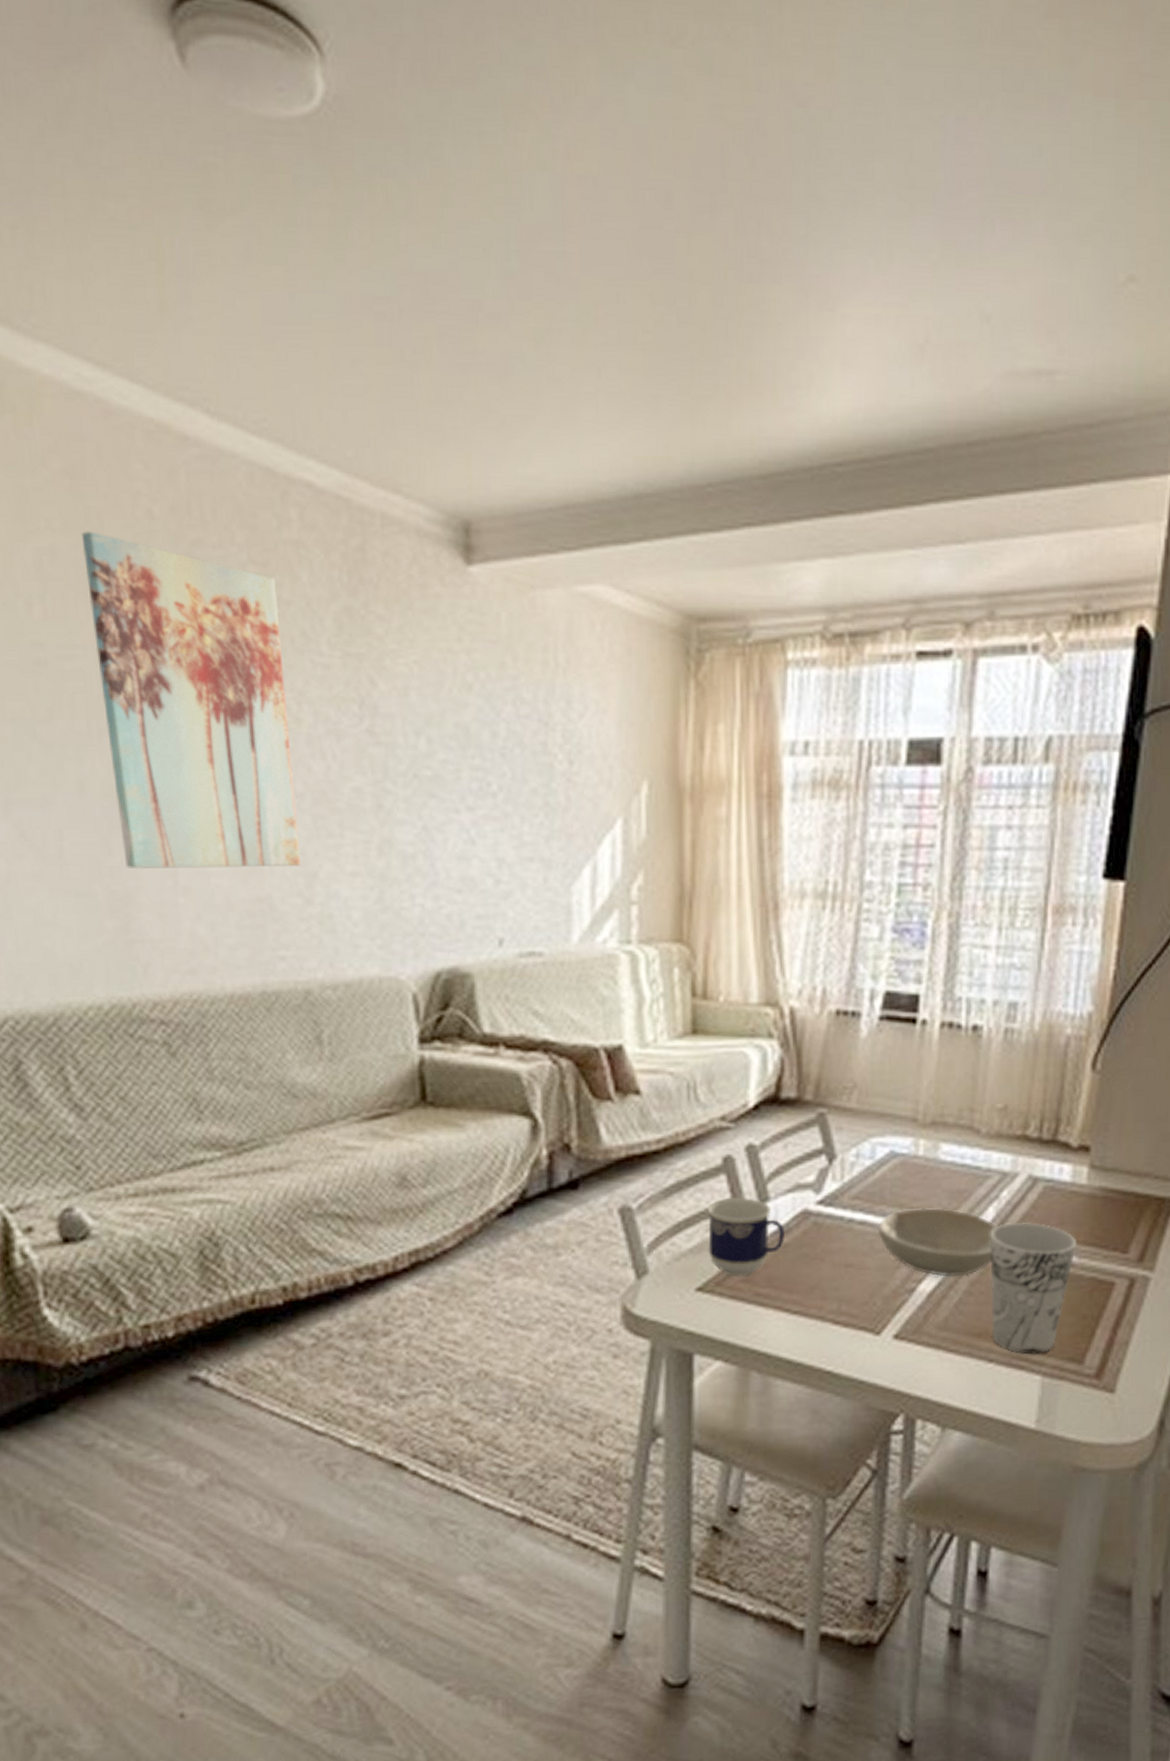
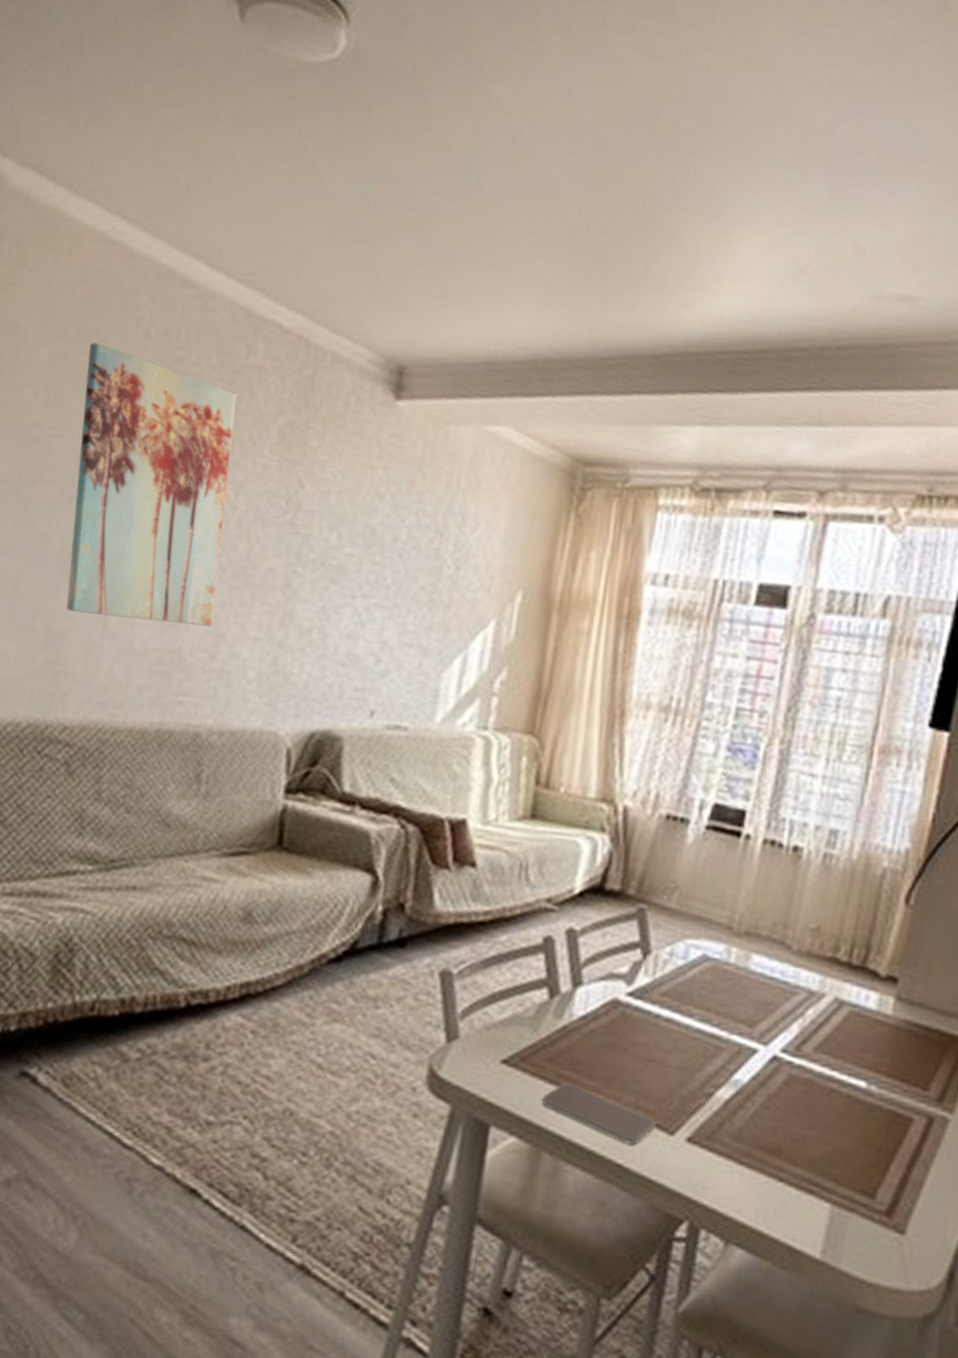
cup: present [707,1198,786,1277] -> none [518,976,594,1056]
smartphone: none [744,1300,861,1350] -> present [542,1082,656,1145]
bowl: present [877,1207,998,1277] -> none [682,1013,801,1089]
cup: present [990,1221,1077,1355] -> none [784,1041,878,1181]

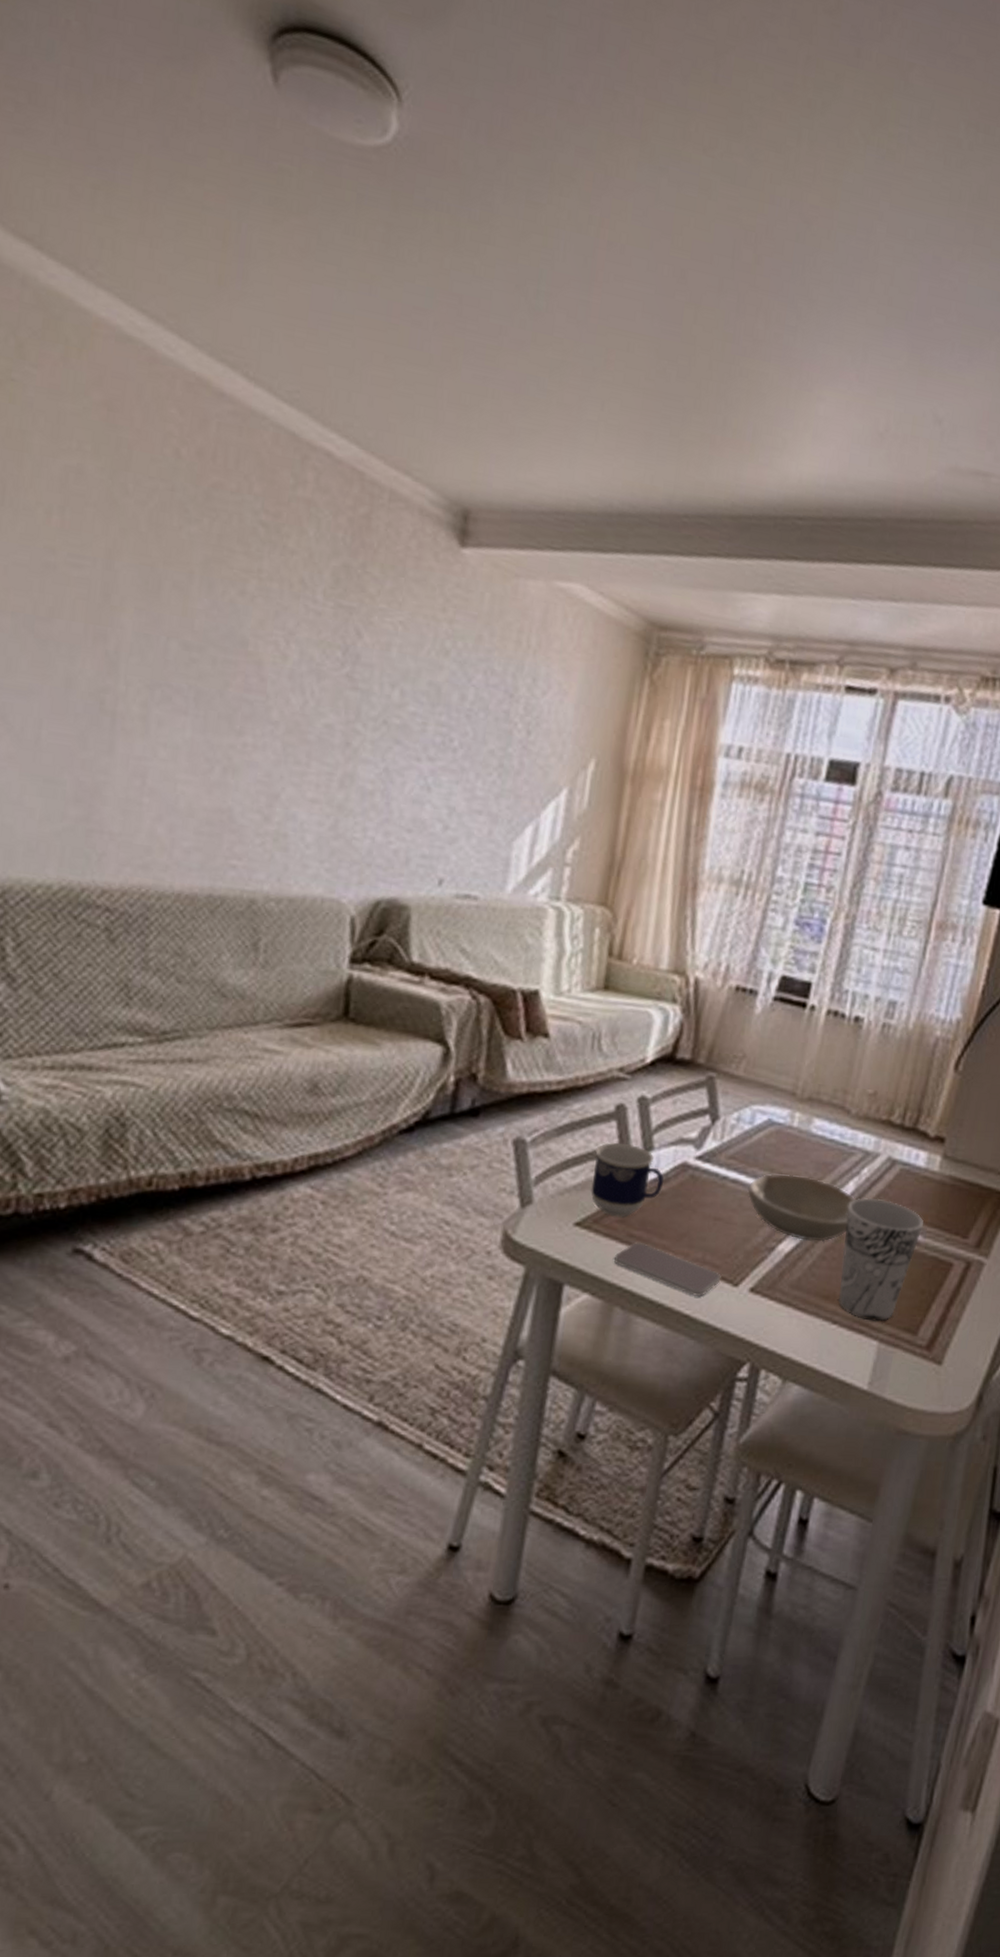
wall art: present [66,342,236,627] -> none [98,458,284,786]
cup: none [518,976,594,1056] -> present [591,1142,664,1217]
bowl: none [682,1013,801,1089] -> present [747,1174,856,1241]
cup: none [784,1041,878,1181] -> present [838,1197,924,1322]

